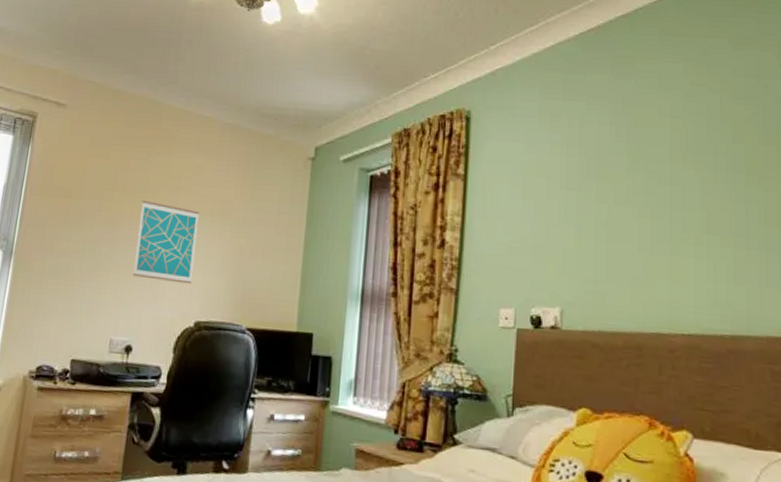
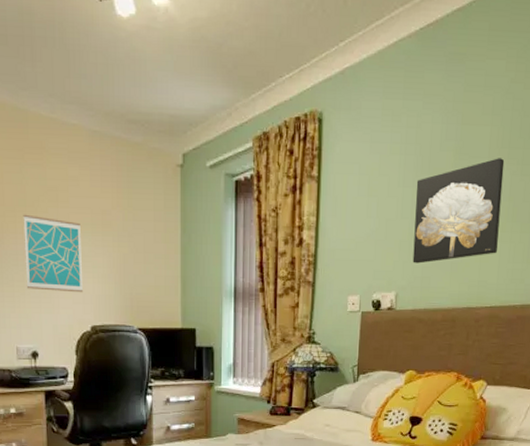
wall art: none [581,162,692,276] -> present [412,158,505,264]

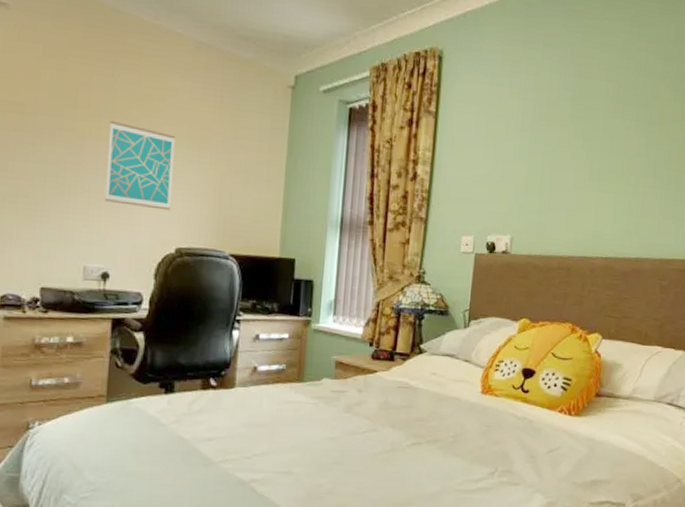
wall art: present [412,158,505,264] -> none [529,112,620,209]

